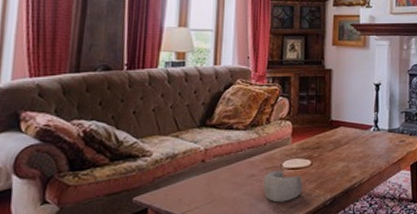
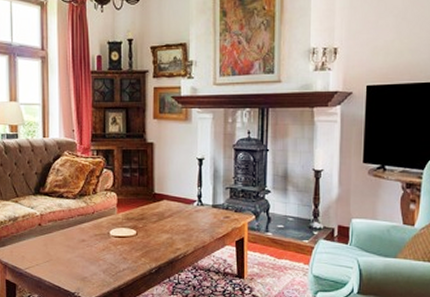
decorative bowl: present [263,170,302,203] -> none [93,238,129,267]

